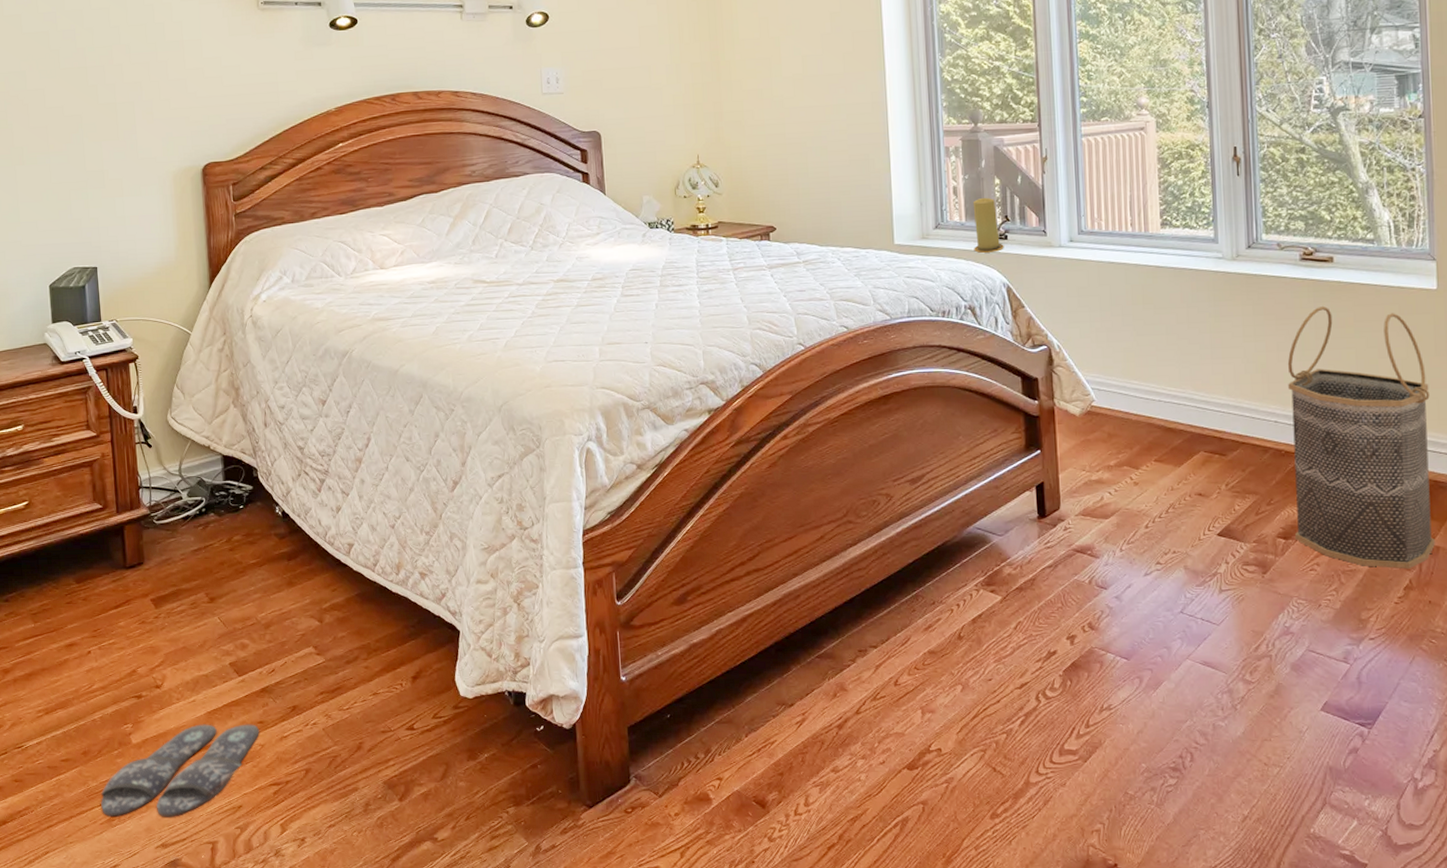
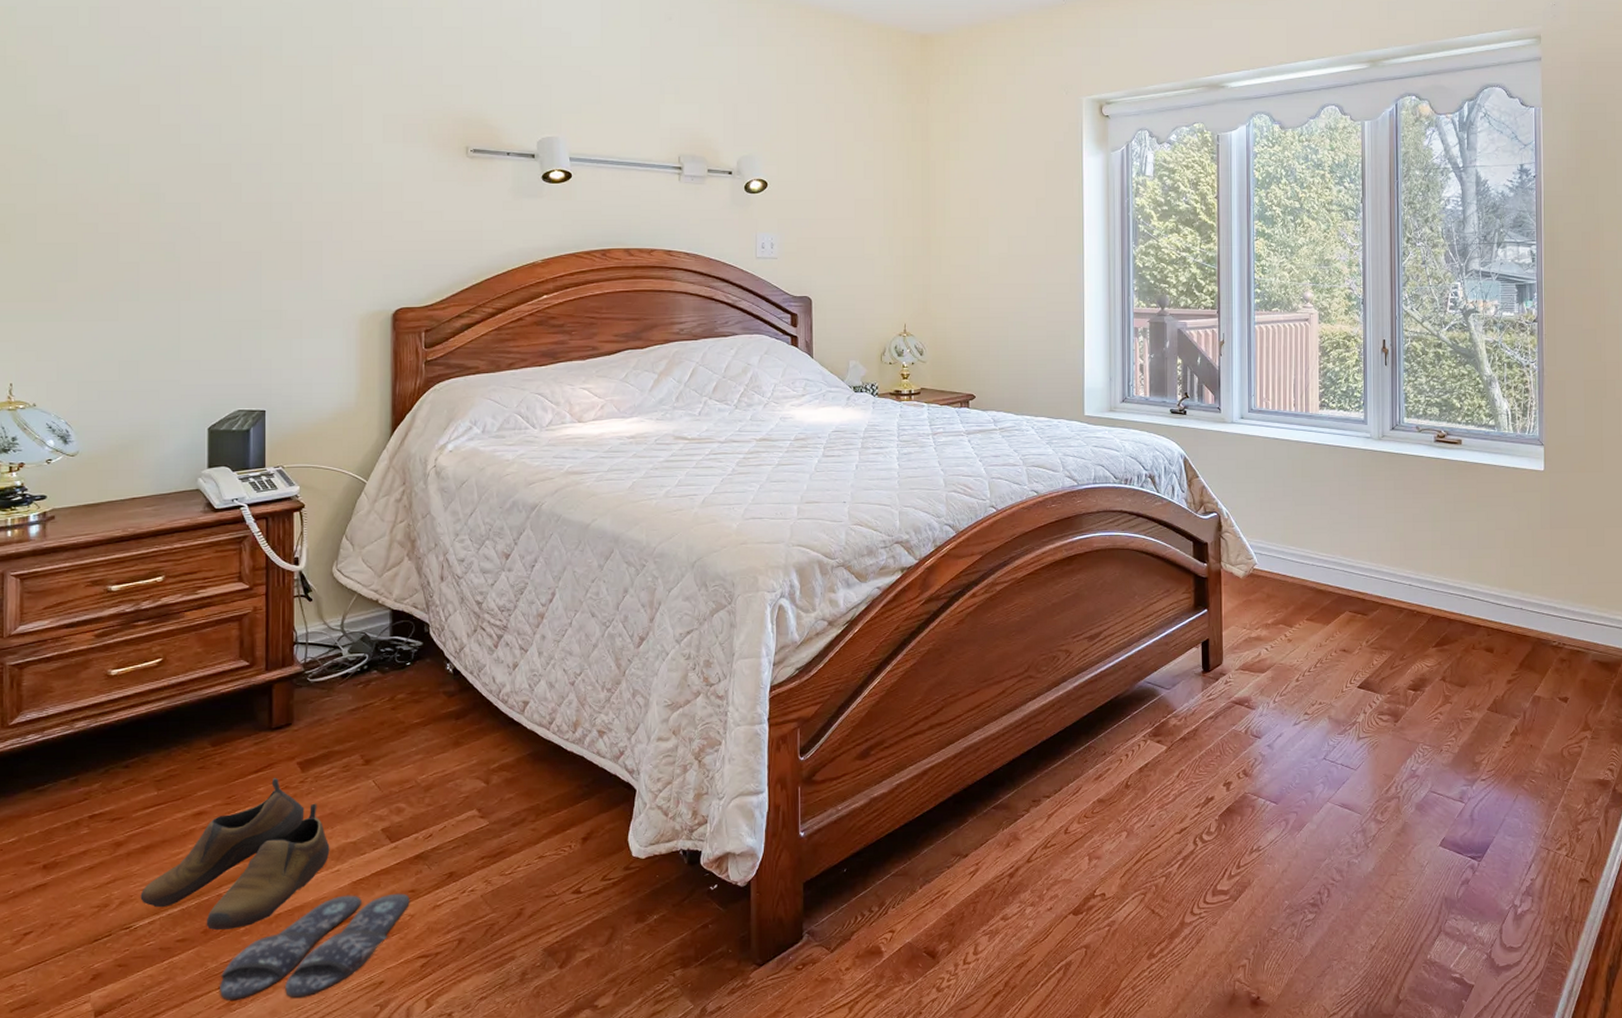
shoe: none [28,612,186,752] -> present [140,777,330,930]
candle: present [972,197,1004,253] -> none [1156,375,1183,426]
basket: present [1287,305,1435,570] -> none [1421,482,1537,717]

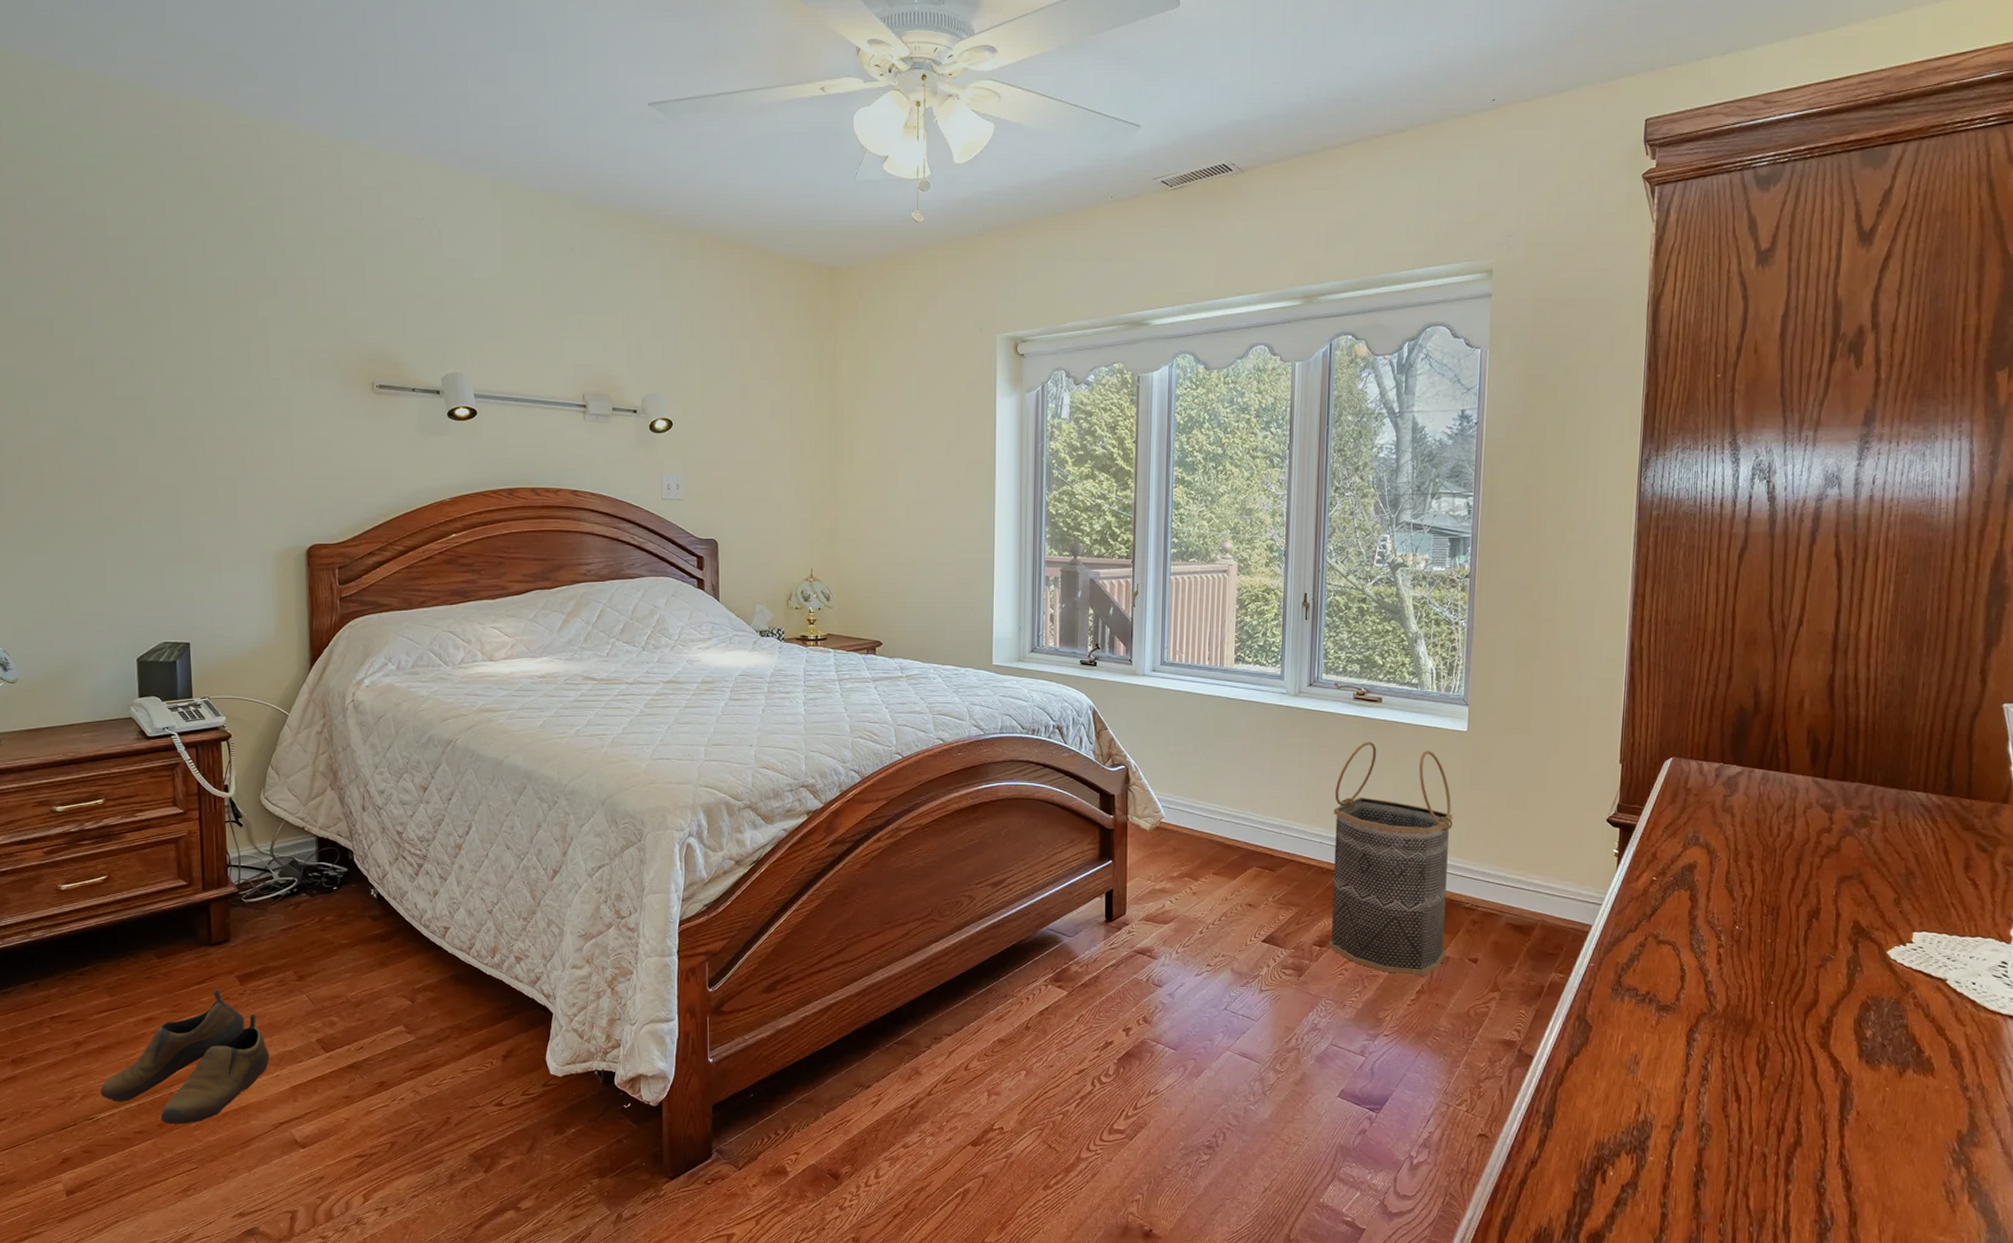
slippers: present [220,893,410,1000] -> none [176,1098,345,1187]
basket: none [1421,482,1537,717] -> present [1328,741,1453,976]

